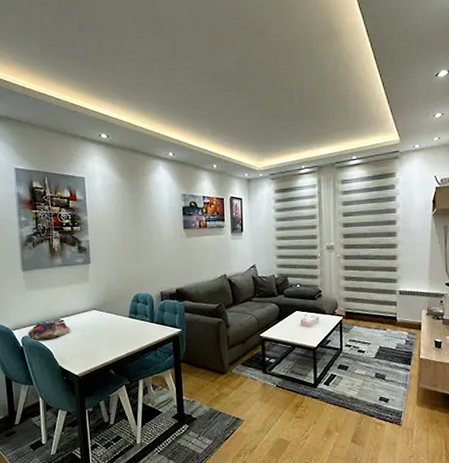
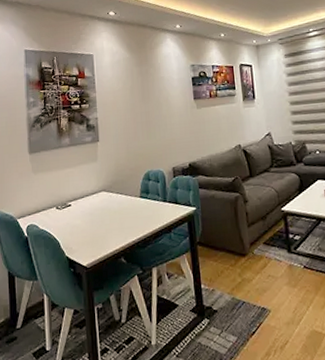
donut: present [27,321,70,340] -> none [33,206,78,228]

